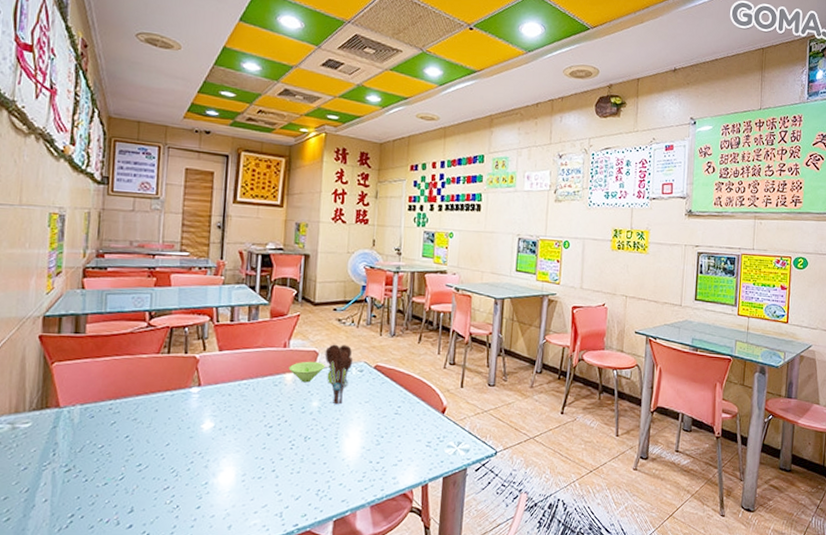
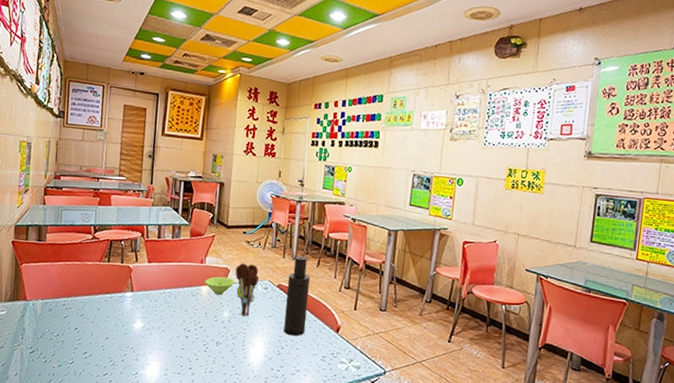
atomizer: none [383,332,411,422] -> present [283,256,310,336]

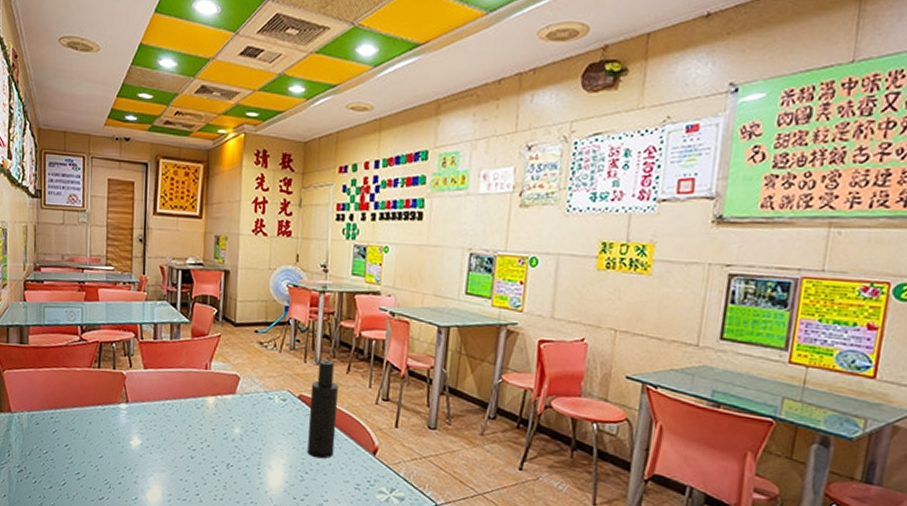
condiment set: present [204,276,253,298] -> none [210,385,268,412]
utensil holder: present [235,263,259,317] -> none [246,369,276,434]

